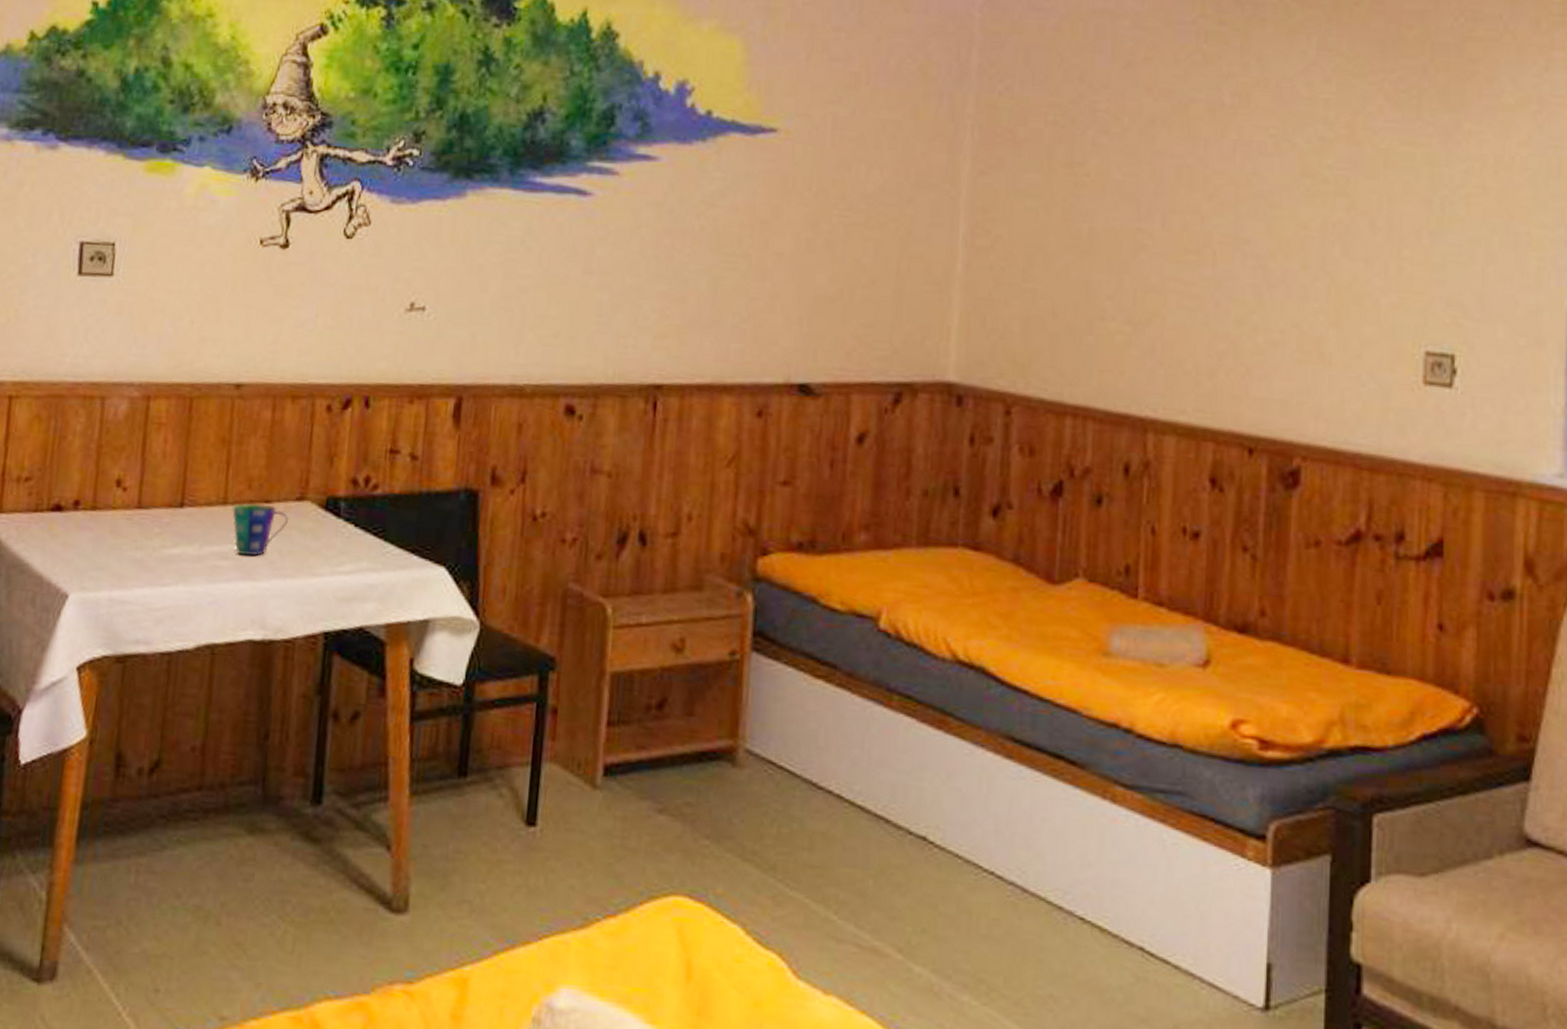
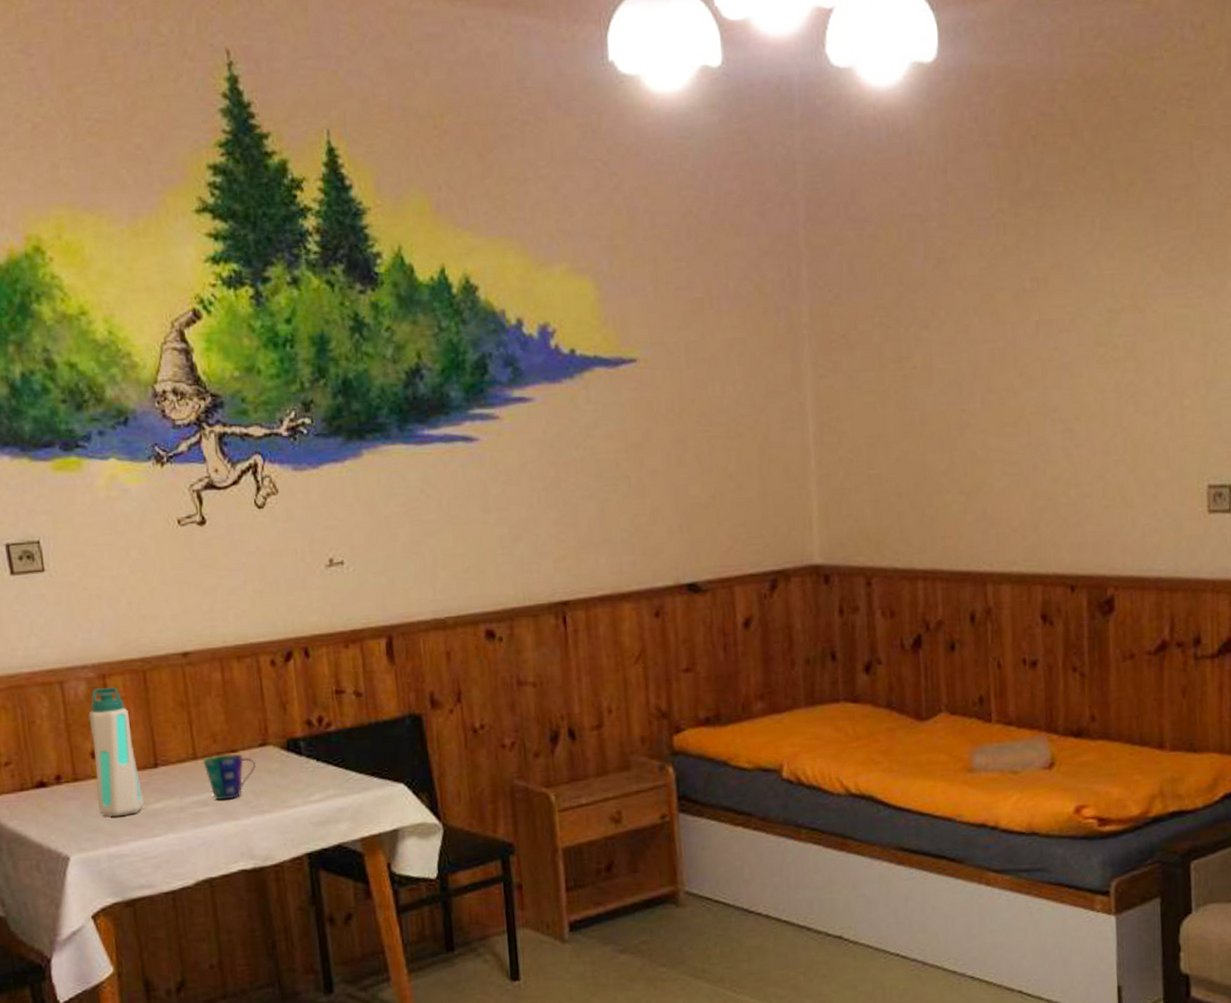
water bottle: none [111,410,166,557] -> present [88,686,145,817]

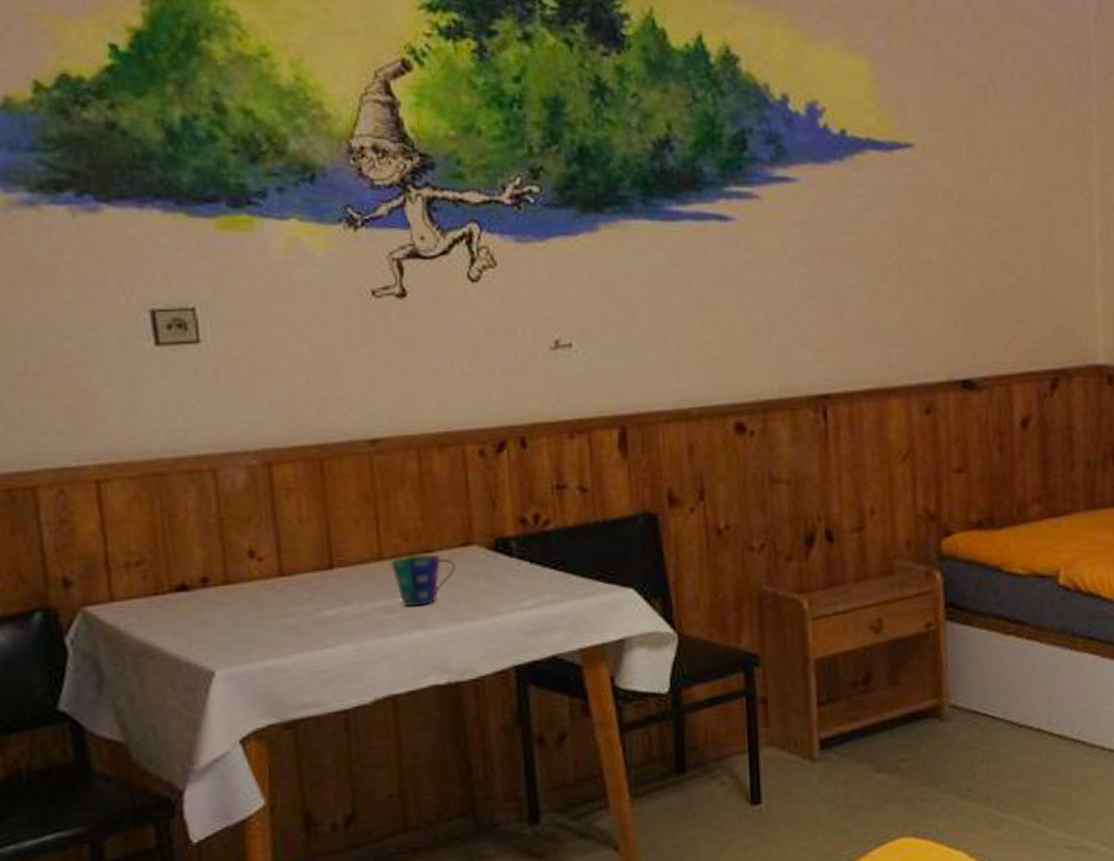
water bottle: present [88,686,145,817] -> none [248,476,315,626]

